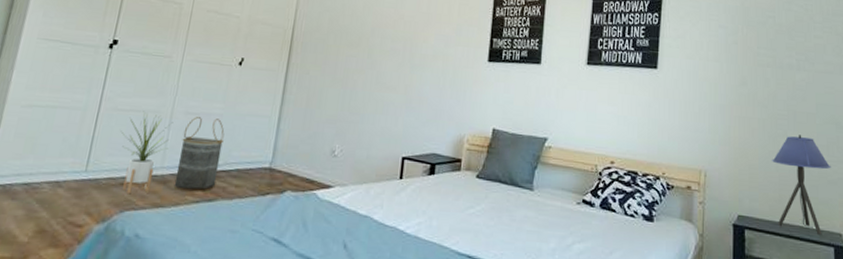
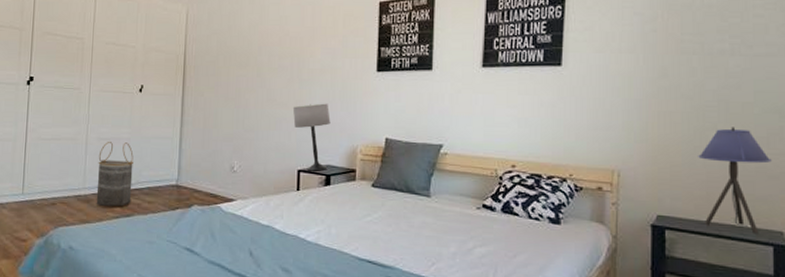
house plant: present [120,111,170,194] -> none [46,139,88,213]
table lamp: none [401,89,440,160] -> present [292,103,331,171]

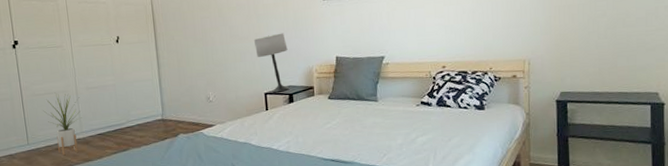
house plant: none [46,139,88,213] -> present [43,92,82,156]
basket: present [96,142,134,209] -> none [89,88,125,147]
table lamp: present [698,127,772,233] -> none [592,12,649,96]

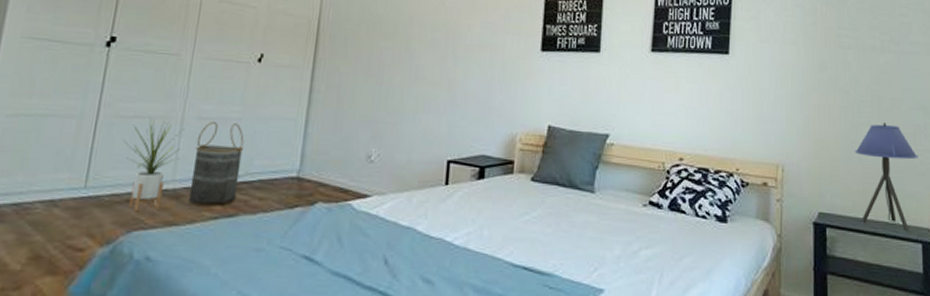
basket: none [89,88,125,147] -> present [187,122,244,207]
table lamp: present [253,33,289,93] -> none [444,84,488,162]
table lamp: none [592,12,649,96] -> present [855,122,918,230]

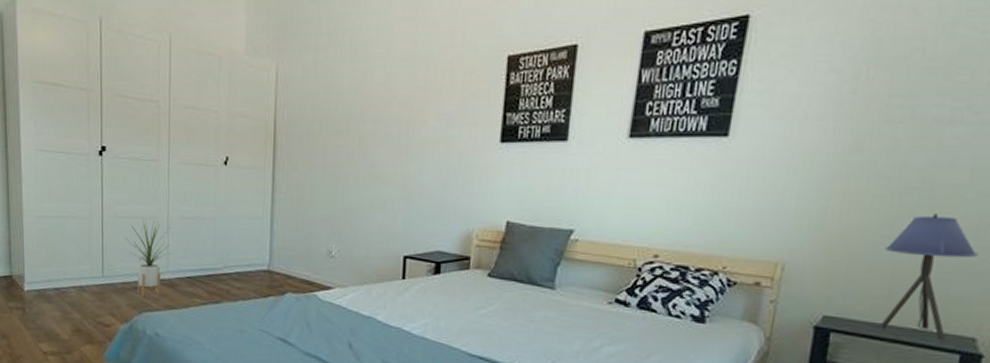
basket: present [187,122,244,207] -> none [181,221,220,295]

